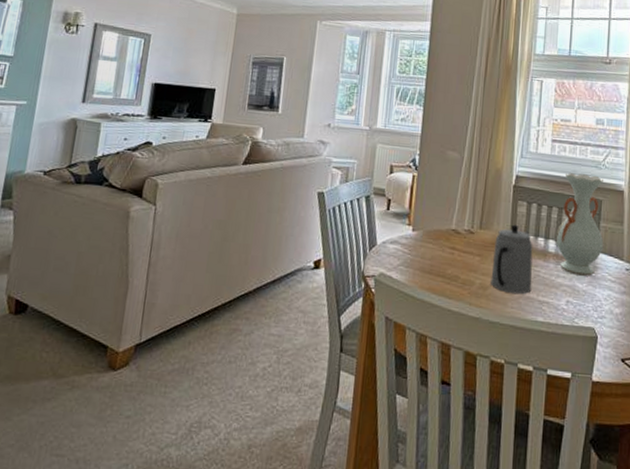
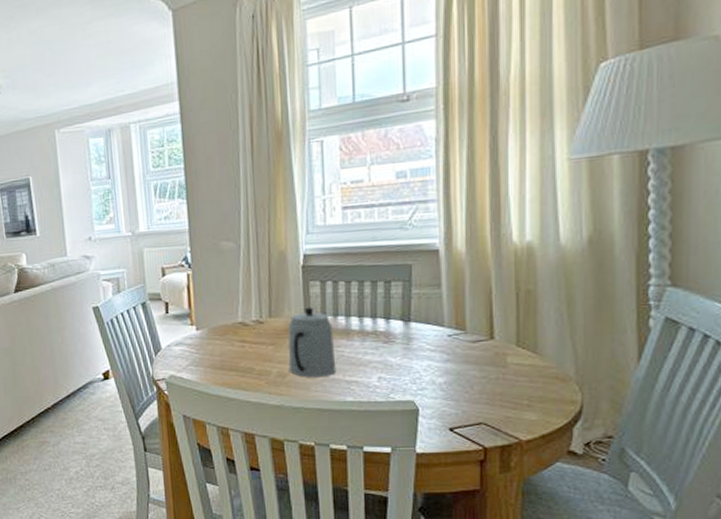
vase: present [555,173,604,276] -> none [358,238,418,350]

